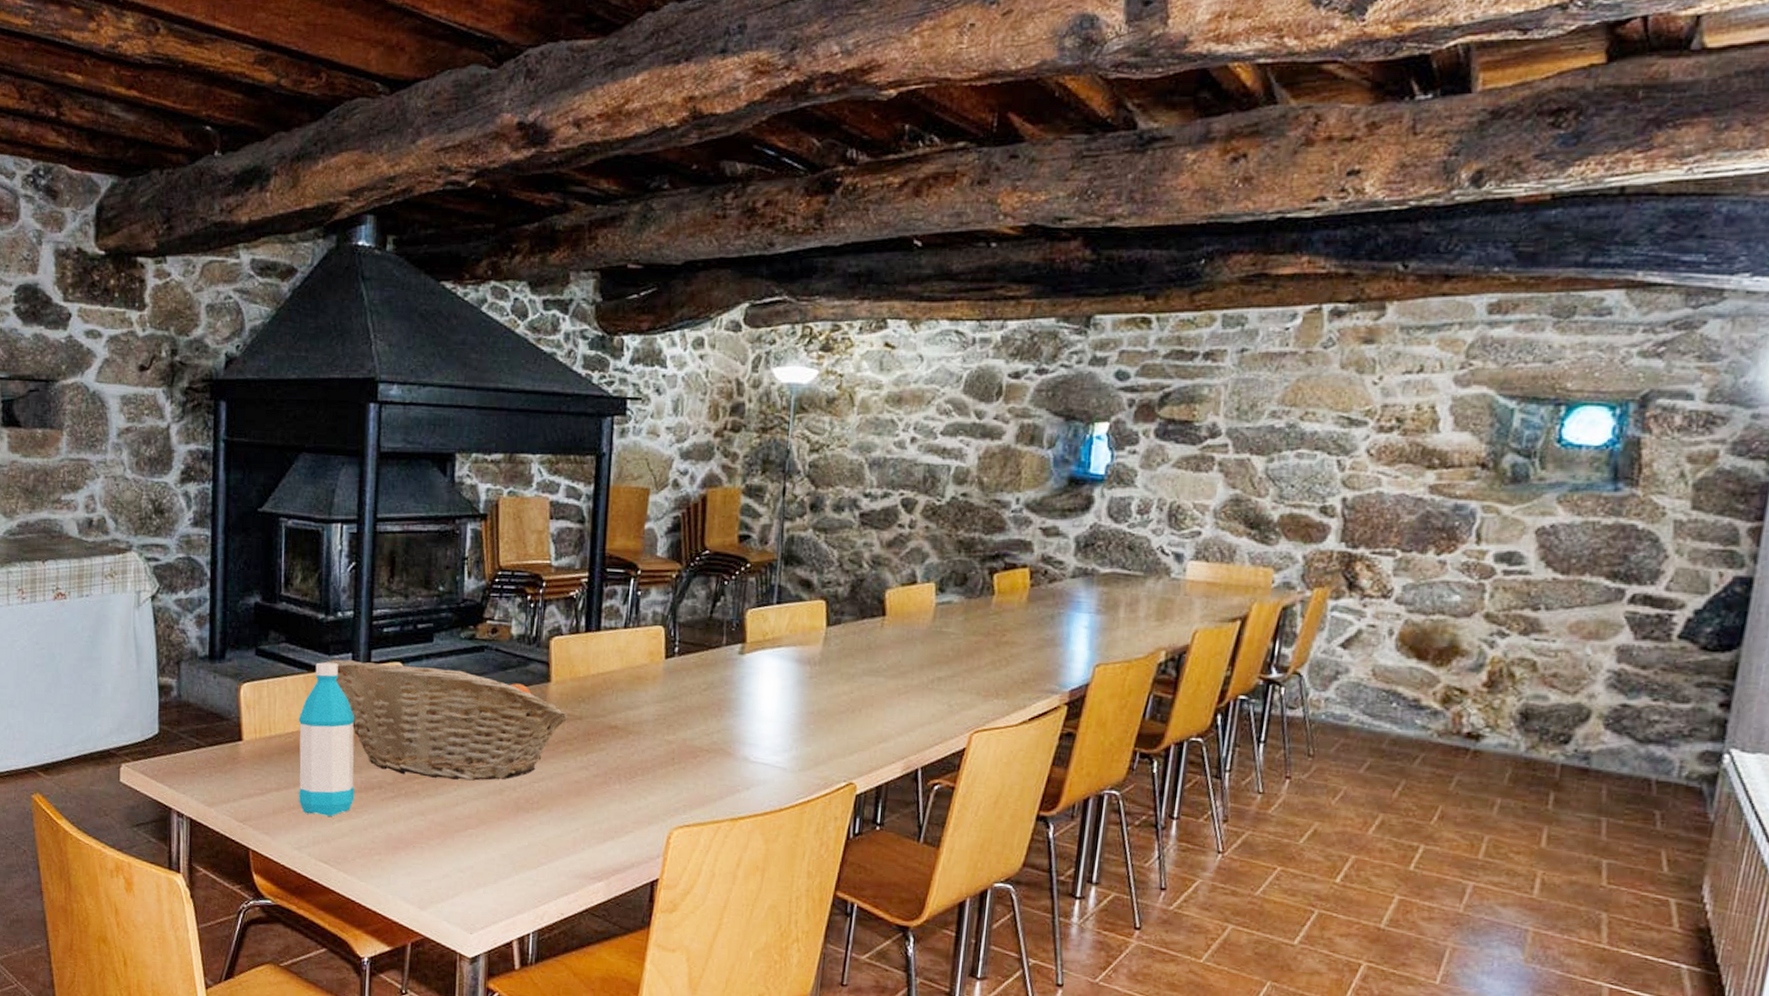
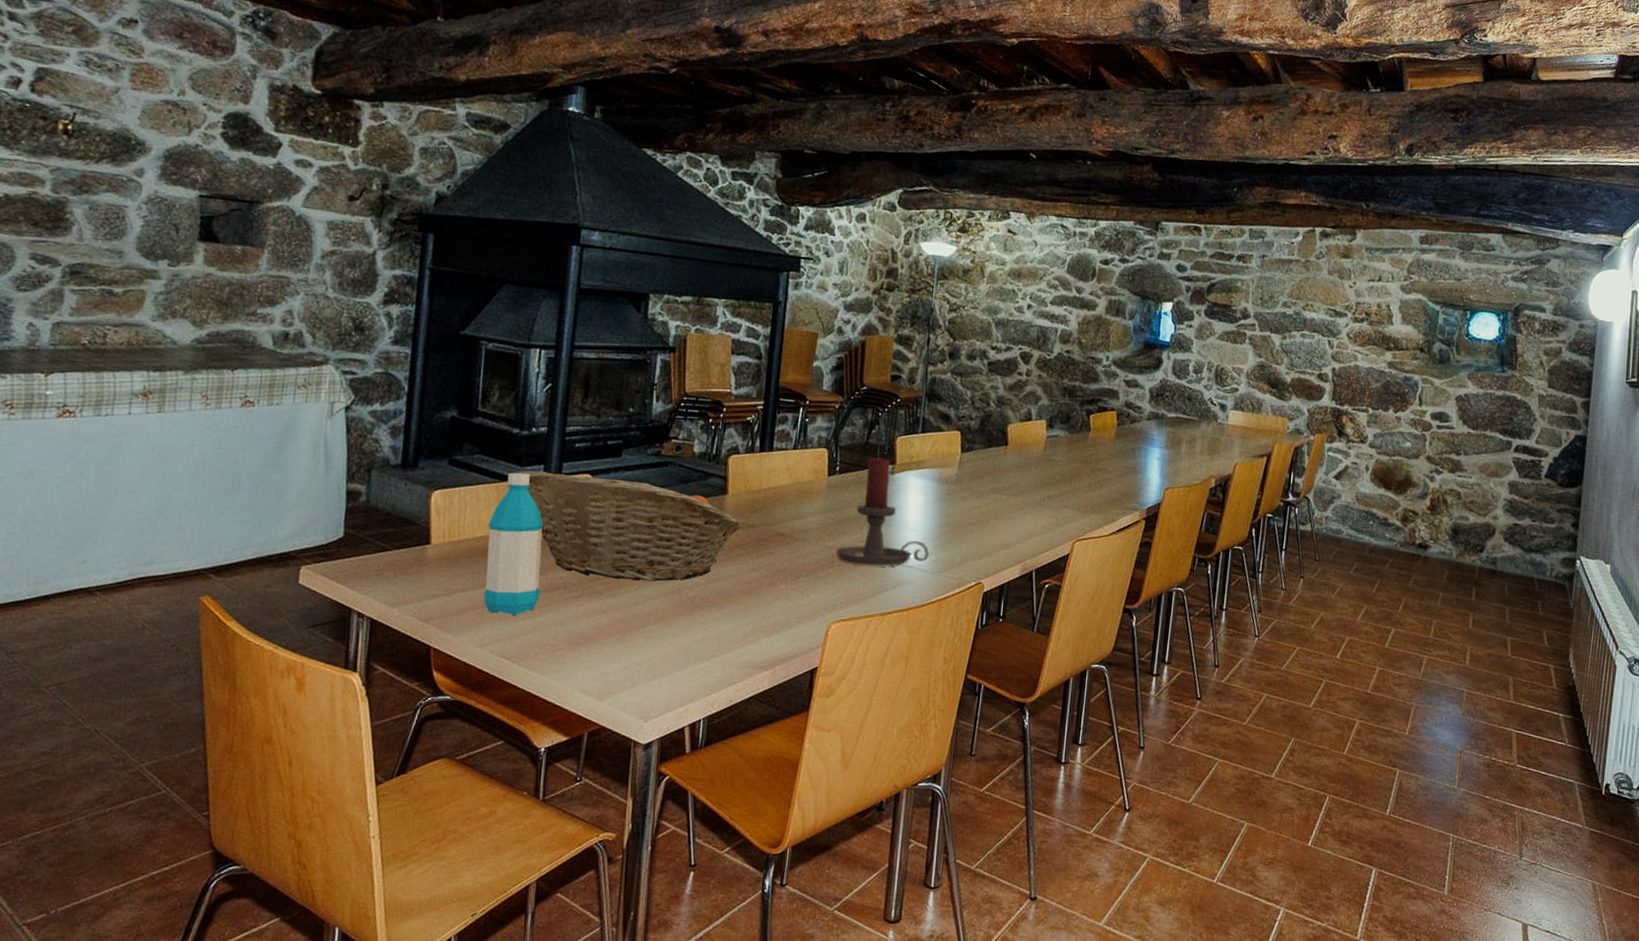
candle holder: none [677,634,789,764] -> present [836,456,929,566]

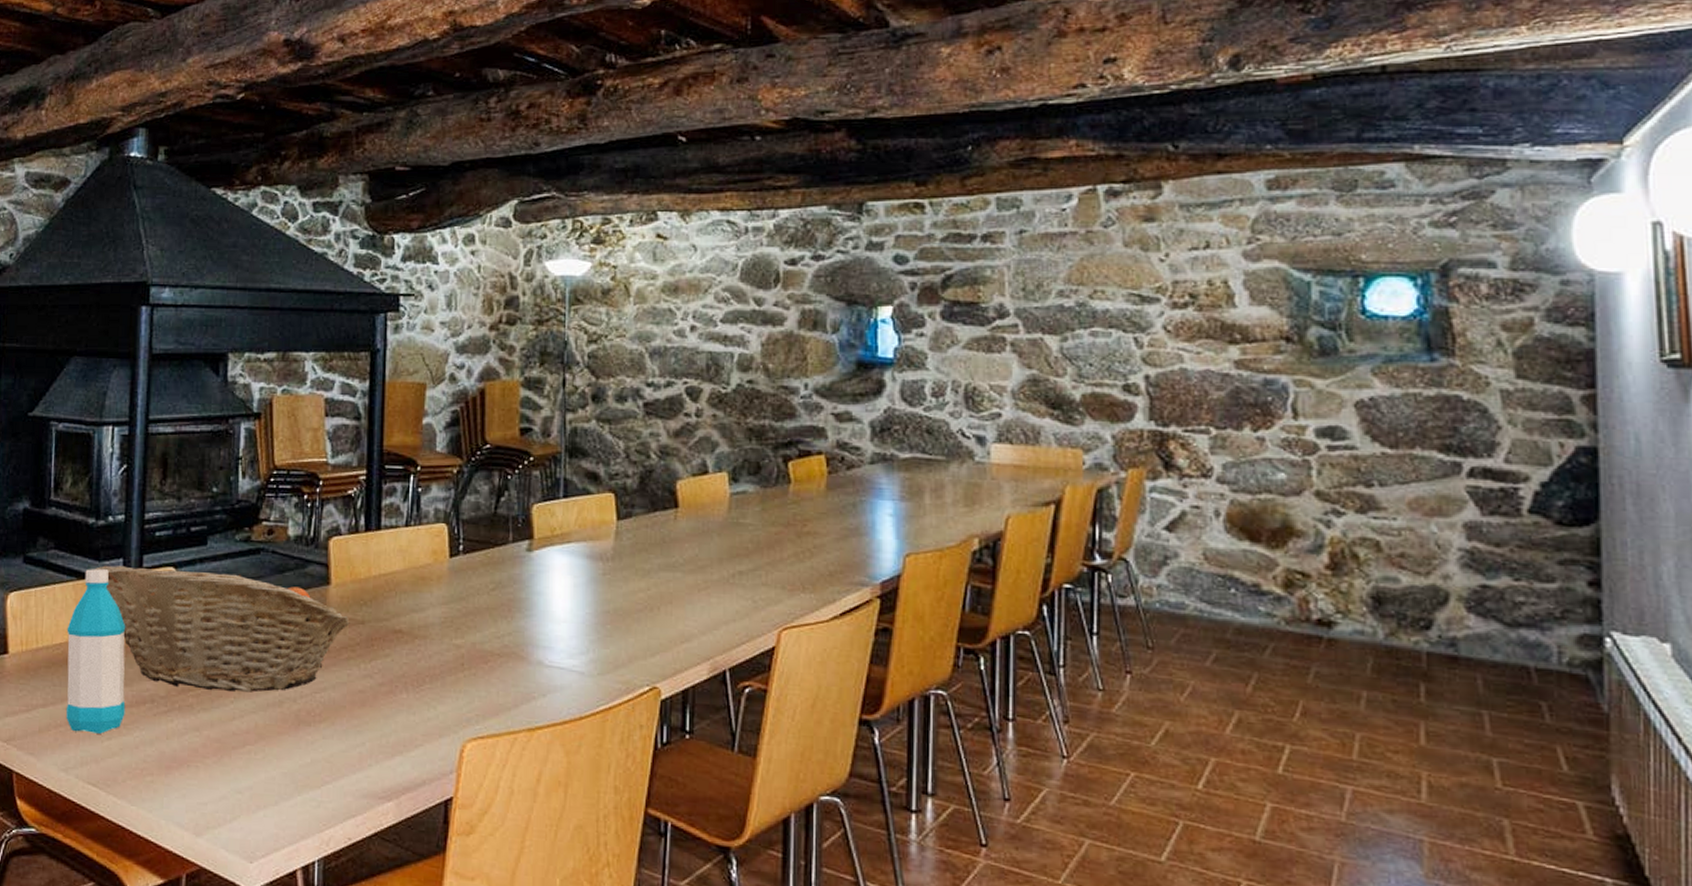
candle holder: present [836,456,929,566] -> none [466,530,585,669]

